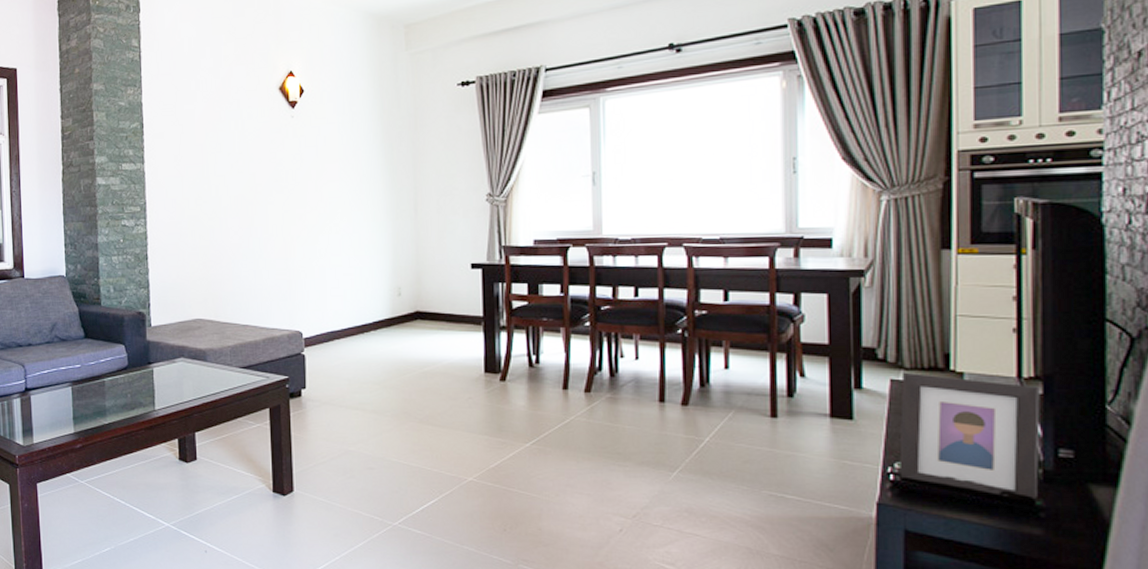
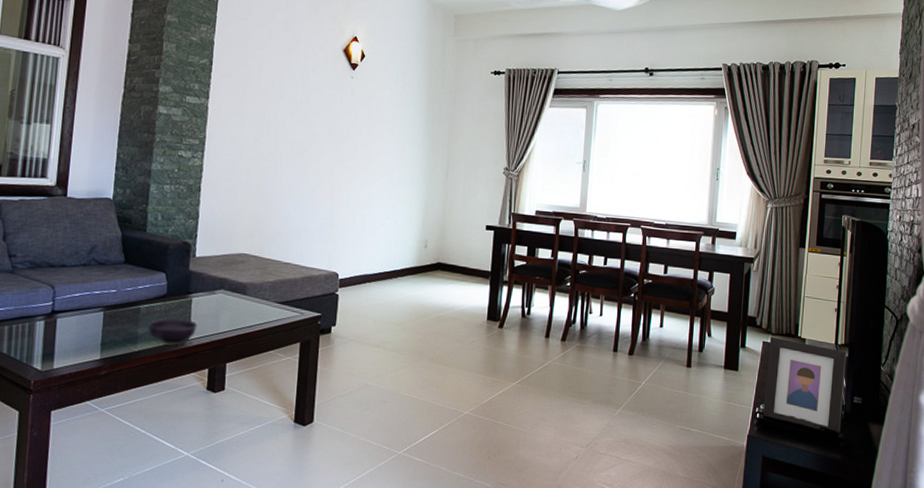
bowl: none [115,389,162,417] -> present [148,318,198,346]

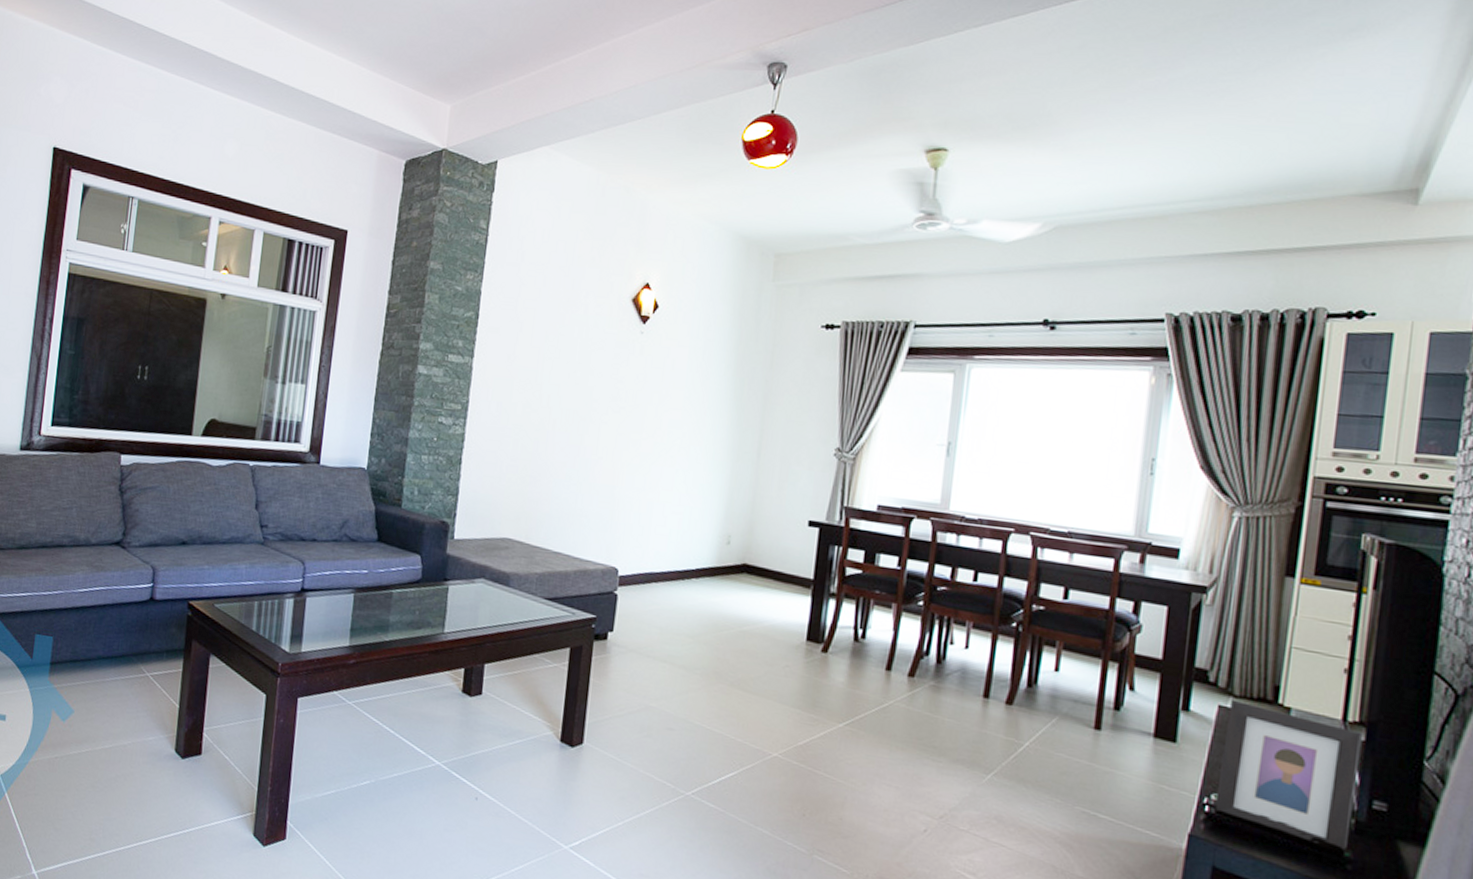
bowl: present [148,318,198,346] -> none [400,605,454,639]

